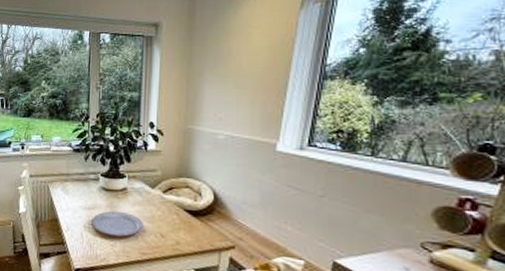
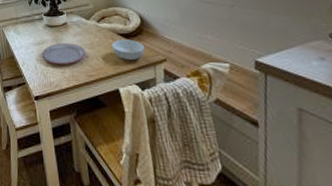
cereal bowl: none [175,217,213,243] -> present [111,39,145,61]

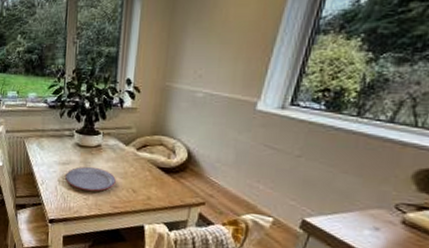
cereal bowl: present [111,39,145,61] -> none [147,174,185,199]

